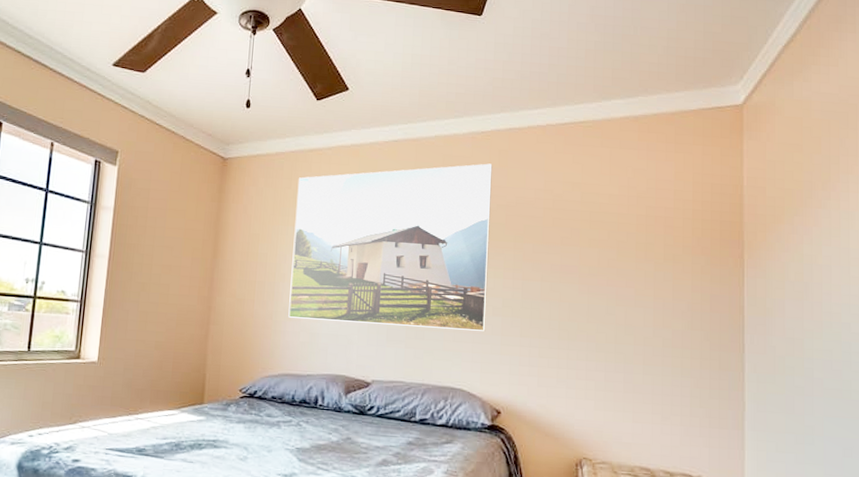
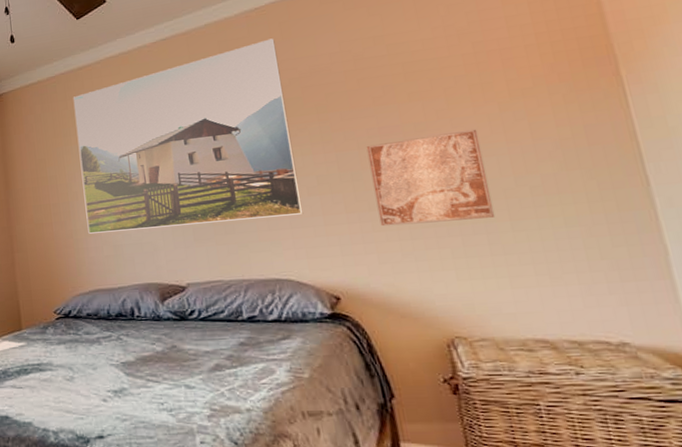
wall art: none [545,279,635,360] -> present [366,129,496,226]

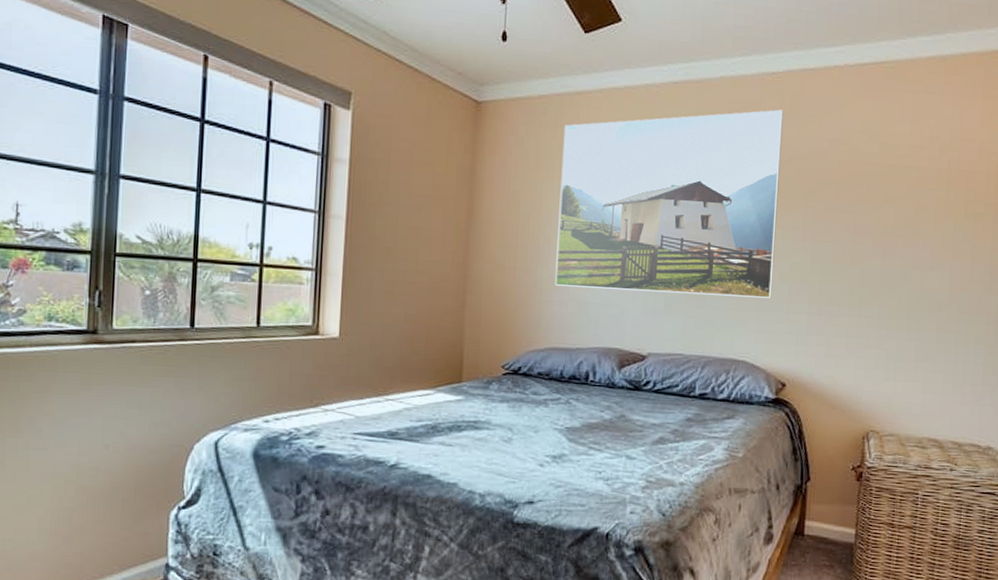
wall art: present [366,129,496,226] -> none [835,241,933,327]

